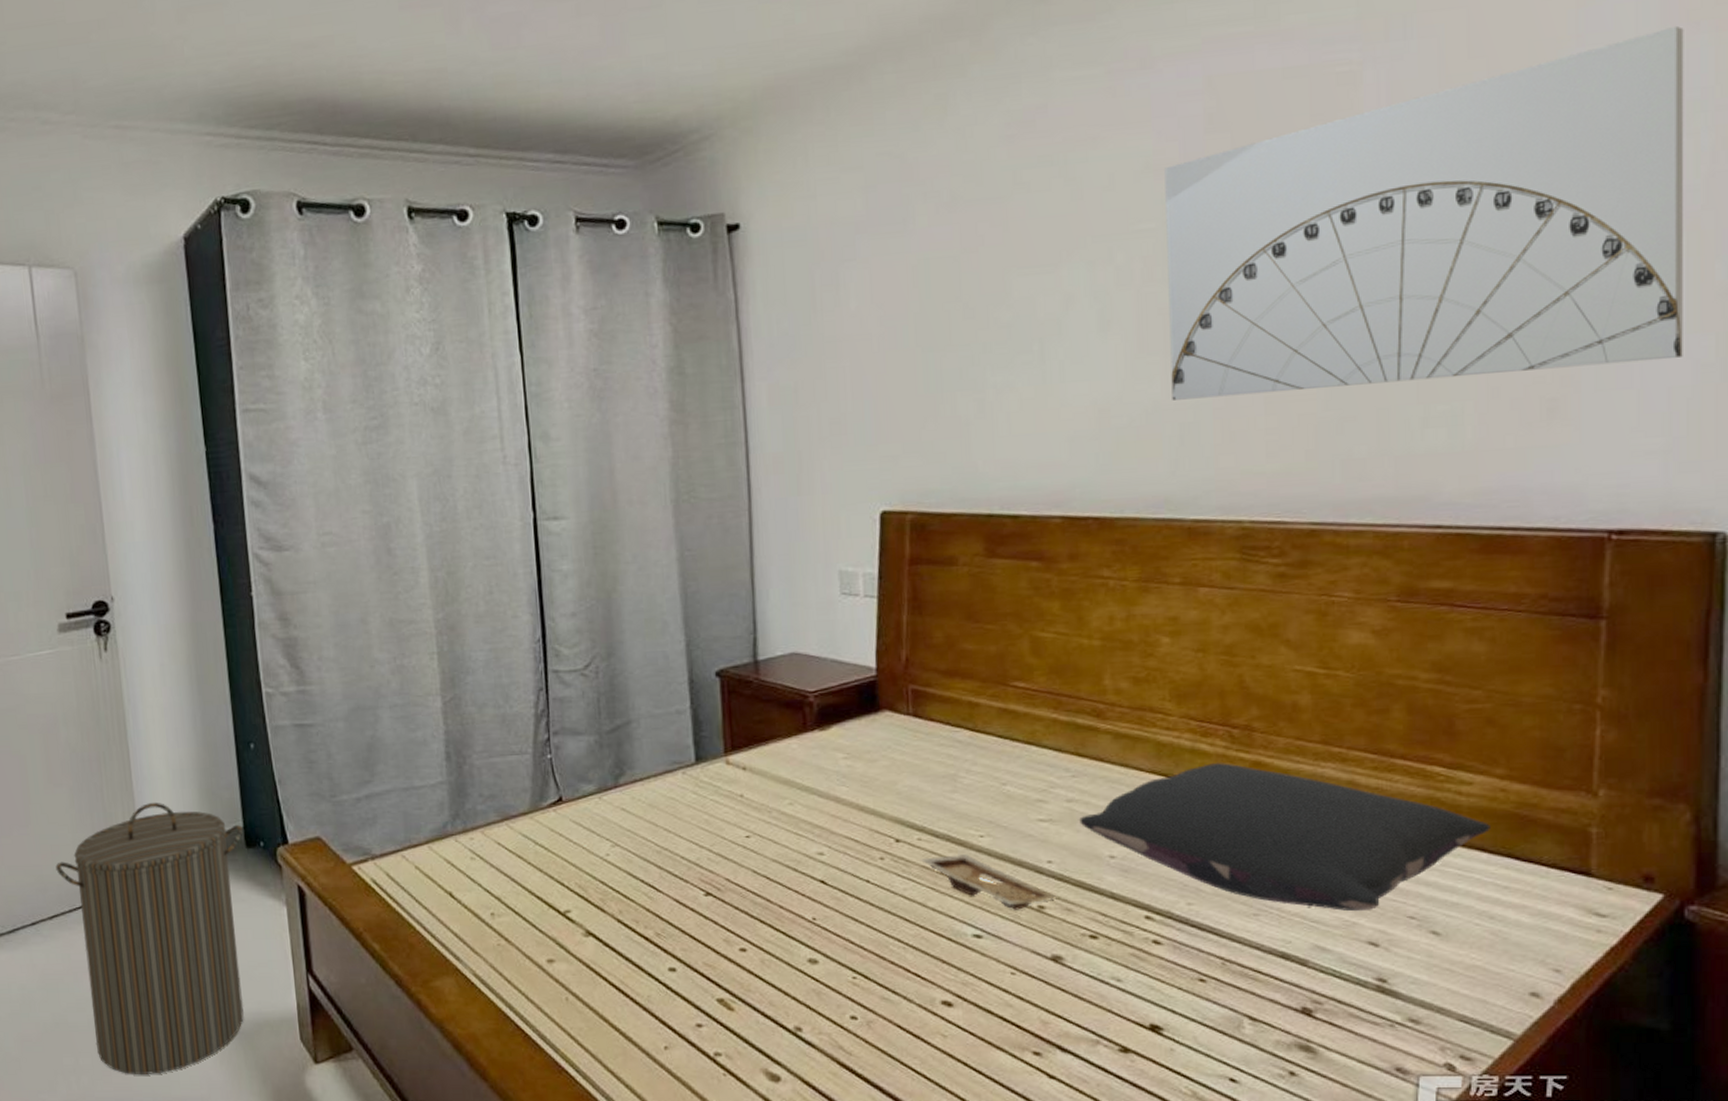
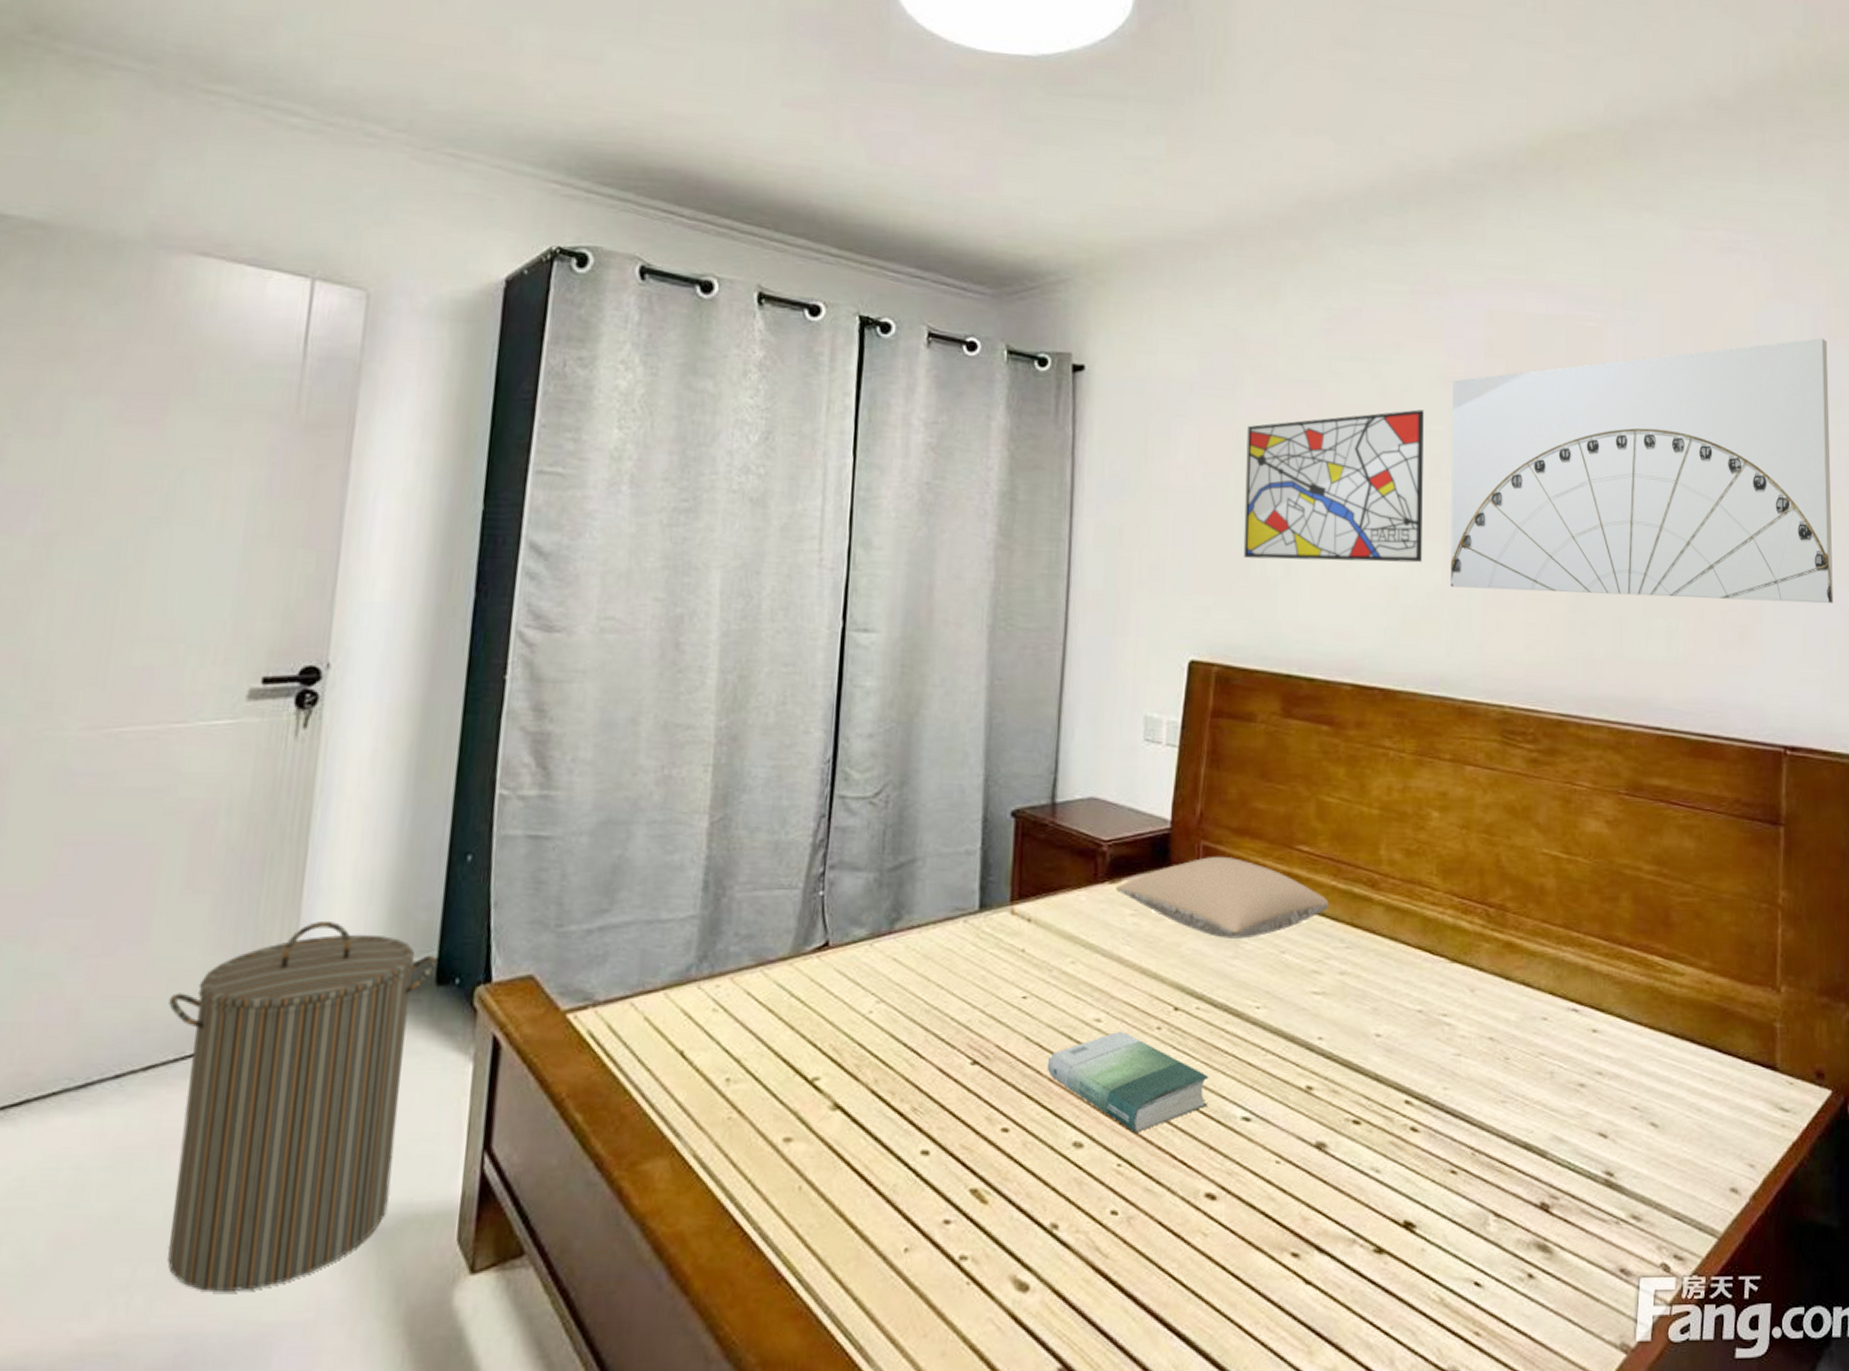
book: none [776,862,938,951] -> present [1047,1031,1209,1134]
pillow: none [825,697,1050,775] -> present [1115,856,1329,939]
tray: present [920,854,1057,910] -> none [1196,1027,1325,1091]
wall art: none [923,208,1136,400] -> present [1243,409,1424,563]
pillow: present [1079,762,1490,912] -> none [1350,940,1698,1101]

